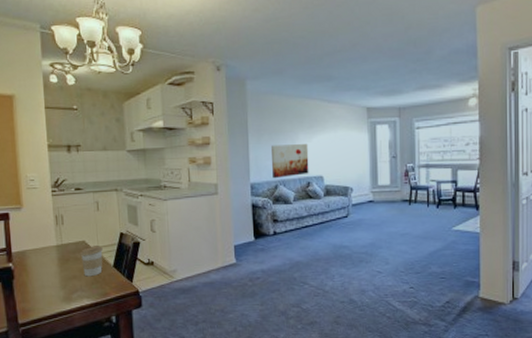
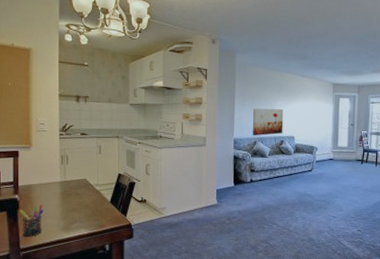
pen holder: none [15,273,41,311] -> present [19,204,44,238]
coffee cup: present [80,246,103,277] -> none [81,184,102,210]

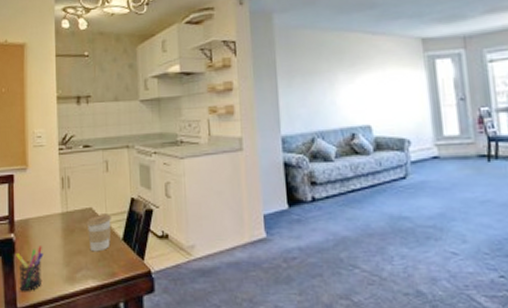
coffee cup: none [81,184,102,210] -> present [86,214,112,252]
wall art: present [252,108,284,136] -> none [304,86,353,131]

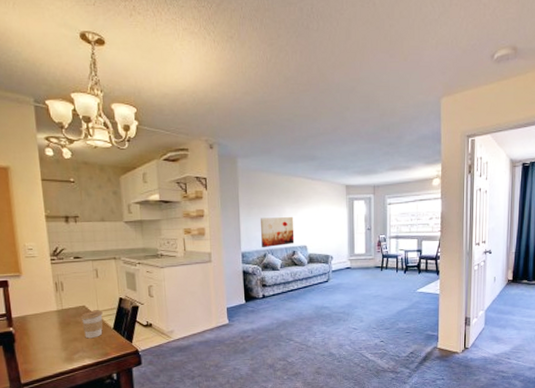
pen holder: present [16,246,43,292] -> none [16,336,43,372]
wall art: none [304,86,353,131] -> present [260,217,295,248]

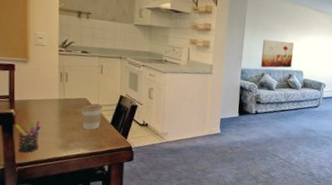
pen holder: none [16,336,43,372] -> present [15,121,41,153]

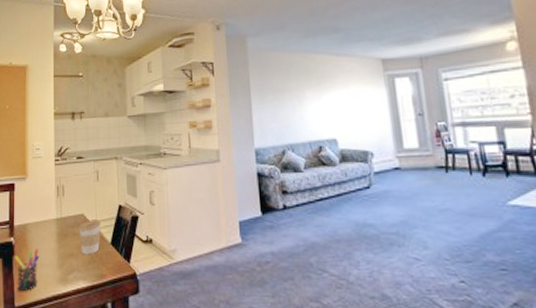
wall art: present [261,39,295,68] -> none [275,103,321,144]

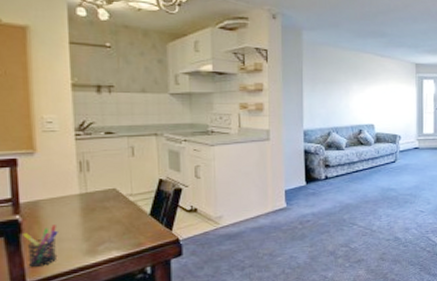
coffee cup: present [78,220,101,255] -> none [109,193,138,227]

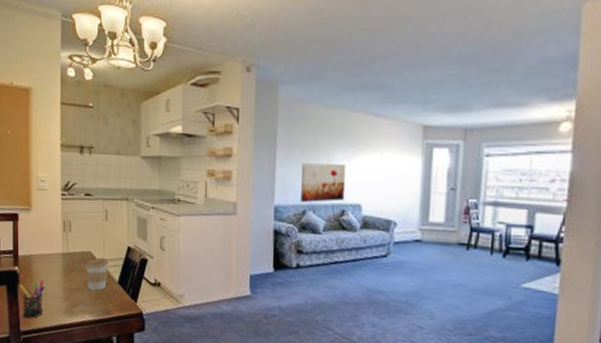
coffee cup: none [109,193,138,227] -> present [85,258,108,291]
wall art: none [324,94,361,126] -> present [301,163,347,203]

